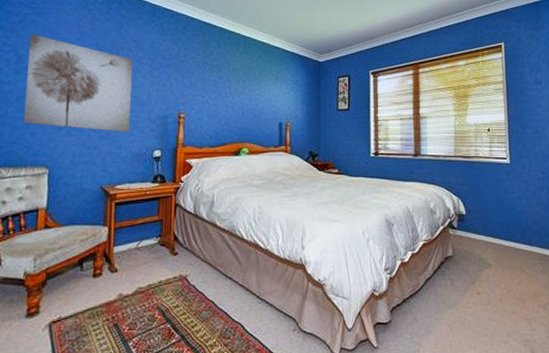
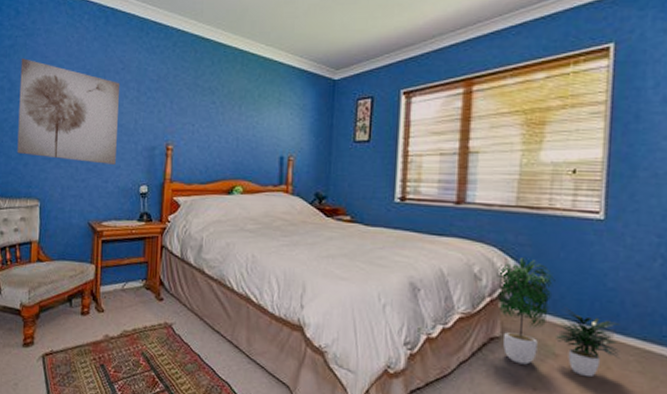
potted plant: none [446,193,529,279] -> present [497,256,621,378]

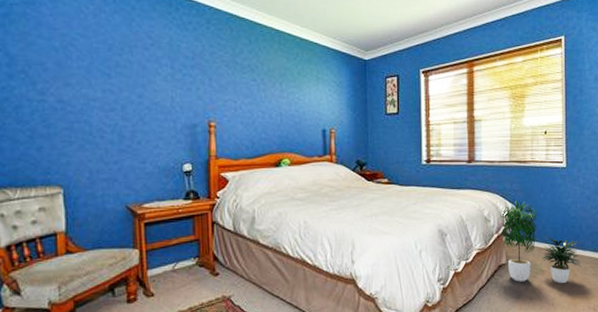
wall art: present [17,58,119,165] -> none [21,30,153,144]

